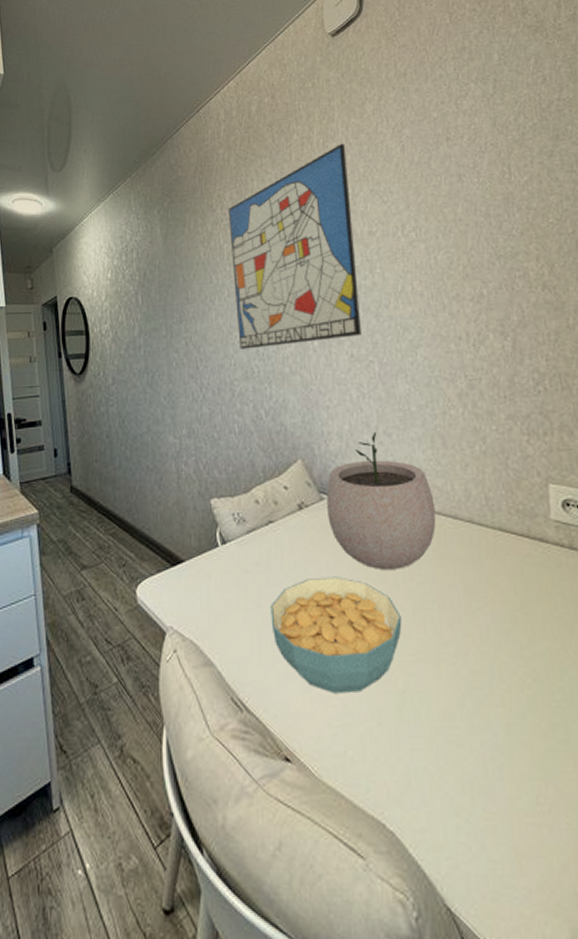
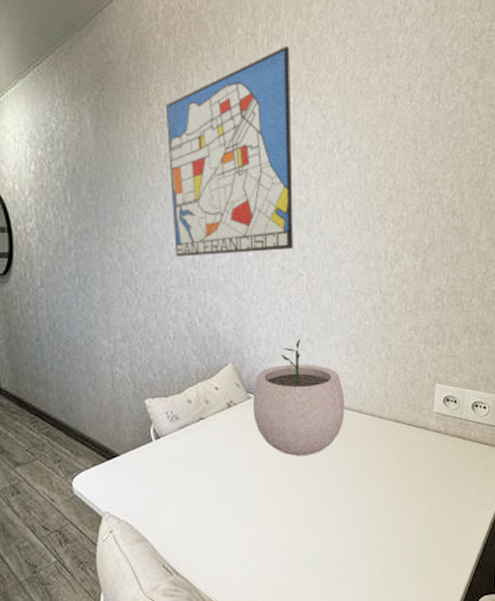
cereal bowl: present [270,576,402,694] -> none [199,463,310,555]

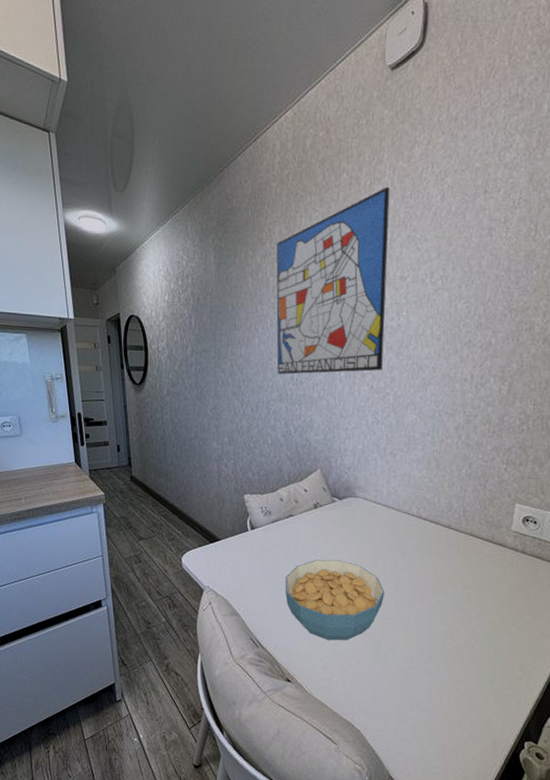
cereal bowl: none [199,463,310,555] -> present [285,559,385,641]
plant pot: present [253,338,345,457] -> none [337,451,423,559]

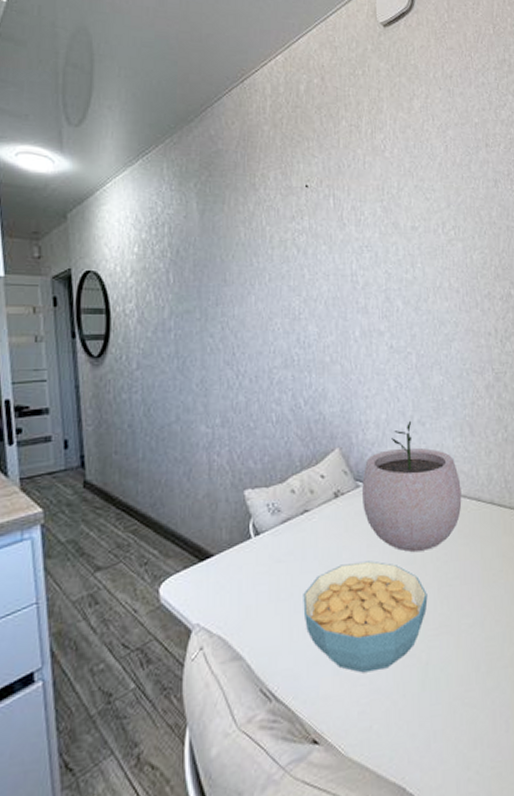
wall art: present [276,186,391,375] -> none [271,136,401,336]
plant pot: none [337,451,423,559] -> present [362,420,462,553]

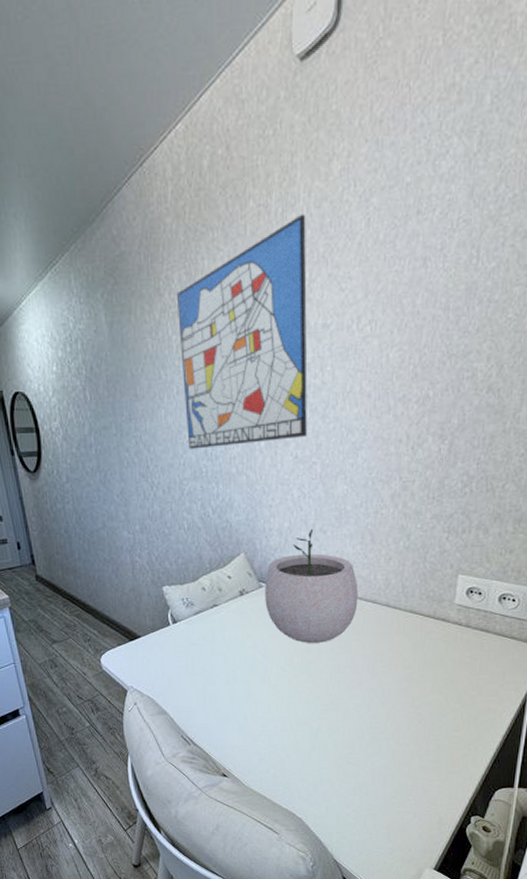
wall art: none [271,136,401,336] -> present [176,213,307,449]
cereal bowl: present [303,561,428,673] -> none [214,648,321,732]

